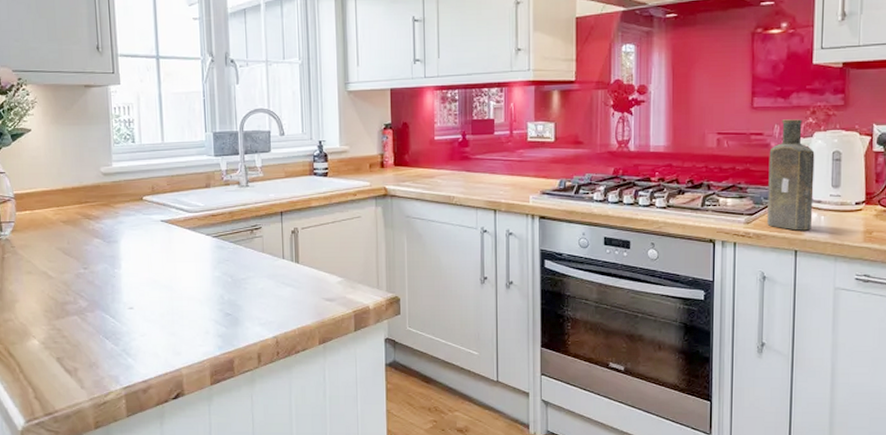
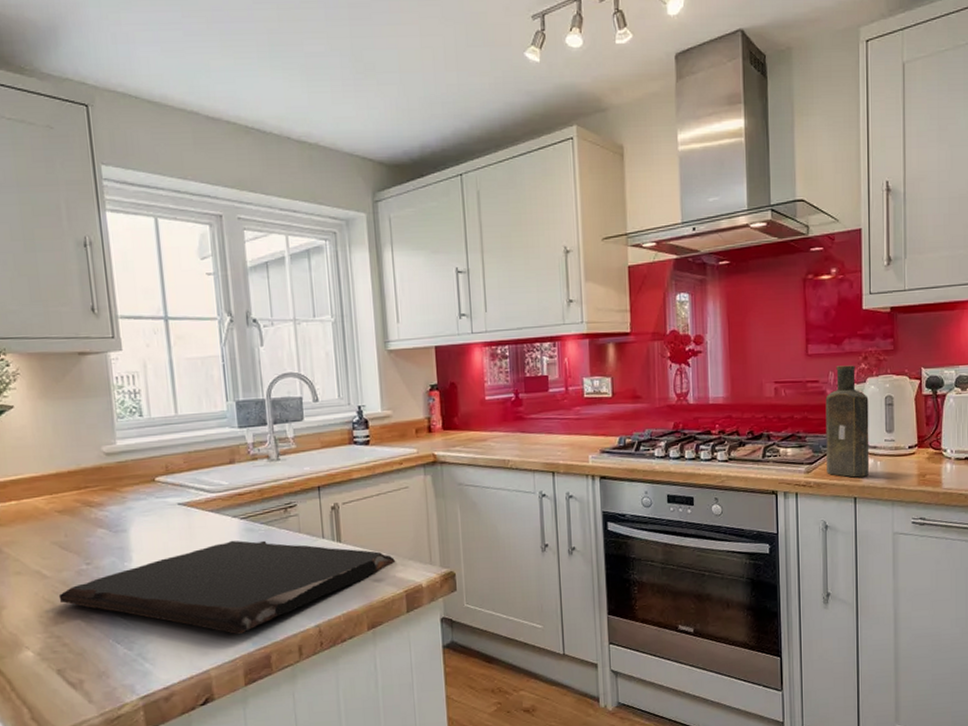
cutting board: none [60,255,347,339] -> present [58,540,396,634]

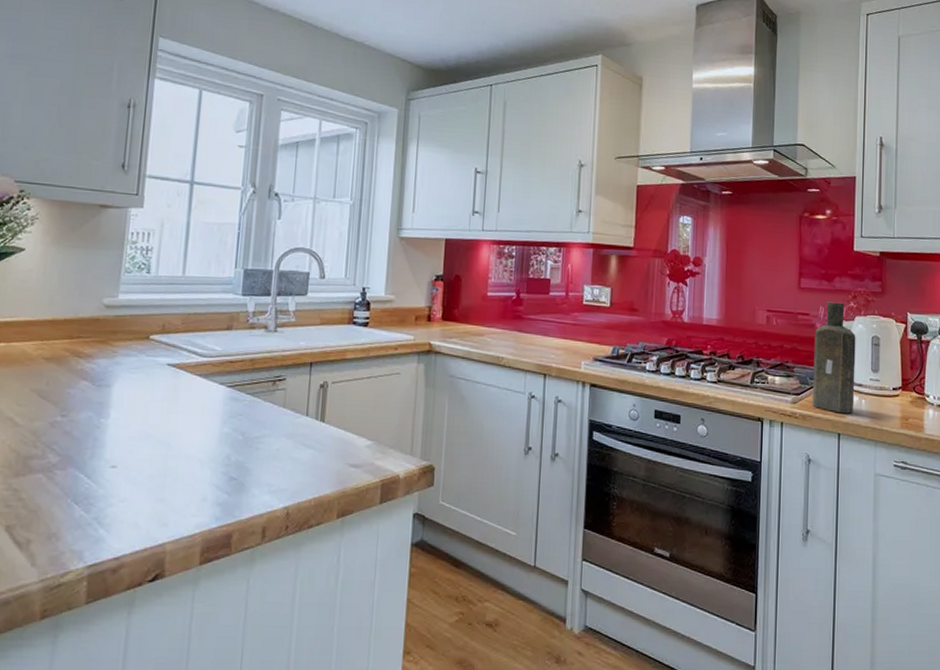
cutting board: present [58,540,396,634] -> none [25,407,377,507]

